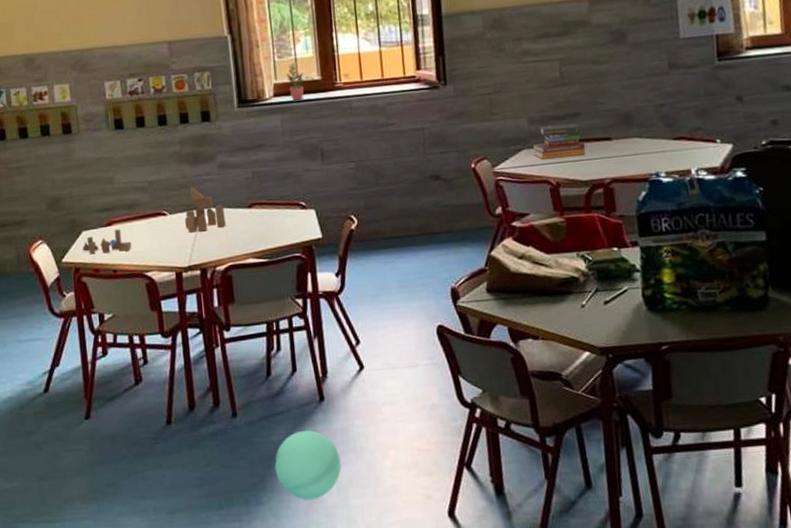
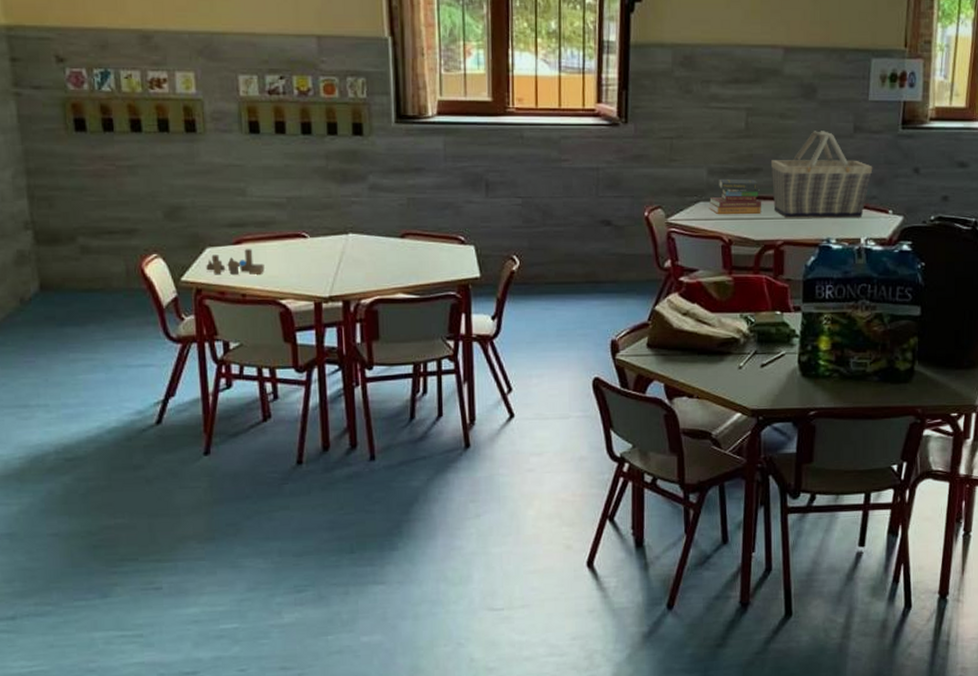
building blocks: present [185,186,226,233] -> none [328,208,374,260]
ball: present [274,430,342,500] -> none [412,477,483,546]
potted plant: present [286,62,315,100] -> none [453,78,485,122]
basket: none [588,71,694,157] -> present [770,131,873,218]

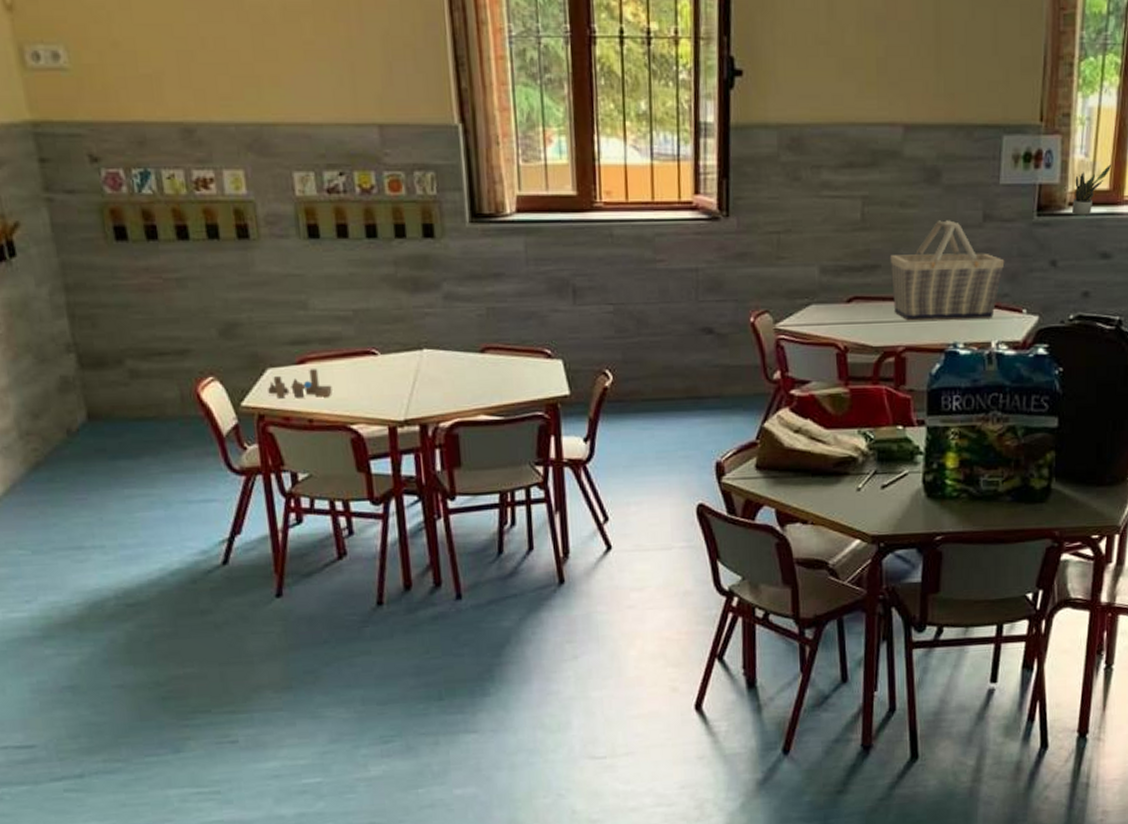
books: present [708,178,762,214] -> none [821,277,881,318]
potted plant: none [933,85,968,129] -> present [1072,164,1112,216]

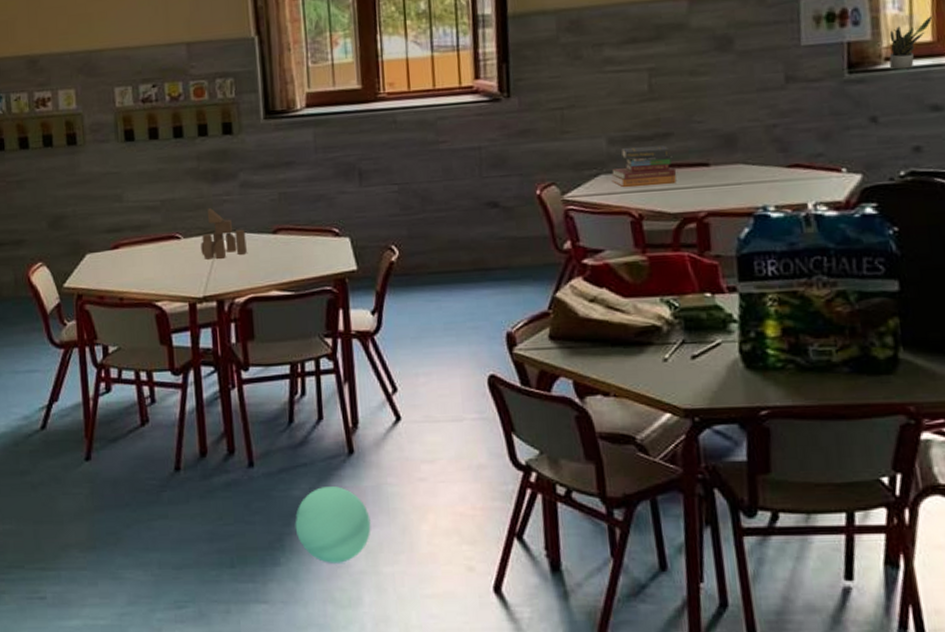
toy blocks: present [268,369,332,400] -> none [86,253,141,280]
building blocks: none [400,320,452,379] -> present [201,207,247,259]
ball: none [504,616,581,691] -> present [294,486,371,563]
books: none [821,277,881,318] -> present [611,145,677,187]
basket: present [889,220,1005,321] -> none [682,84,815,186]

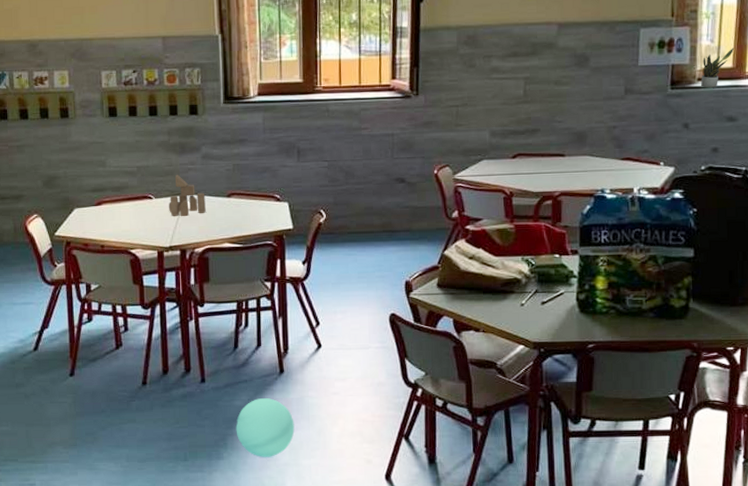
books: present [611,145,677,187] -> none [491,139,540,170]

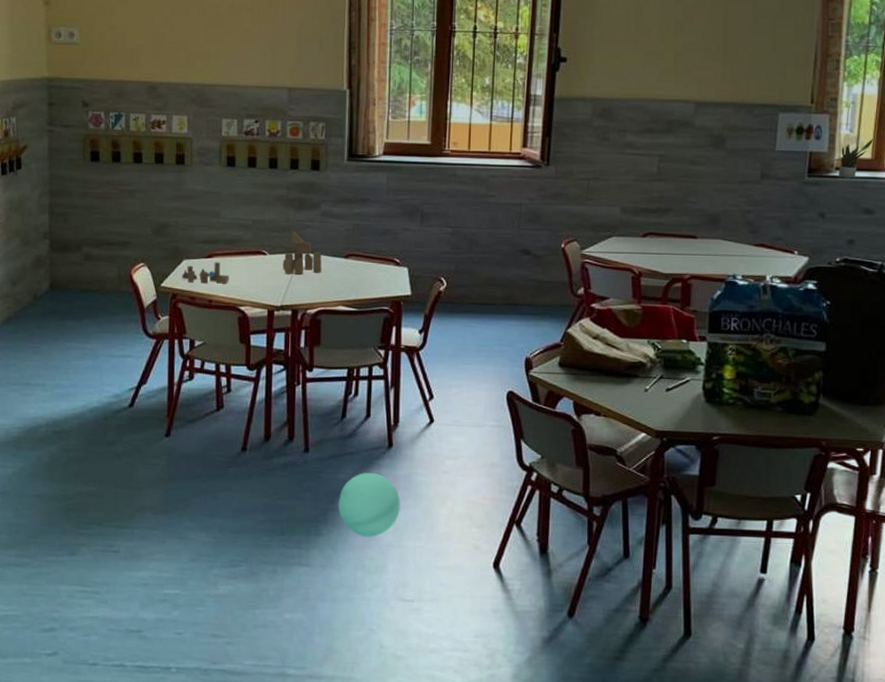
toy blocks: none [74,209,119,231] -> present [182,262,229,284]

